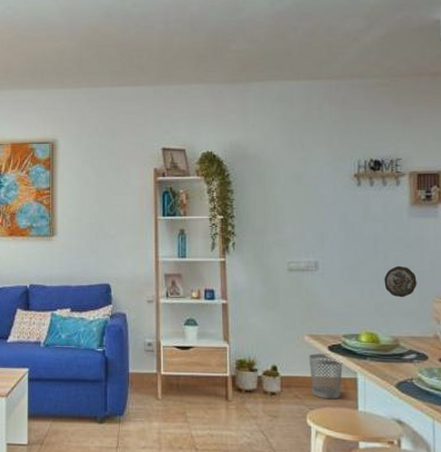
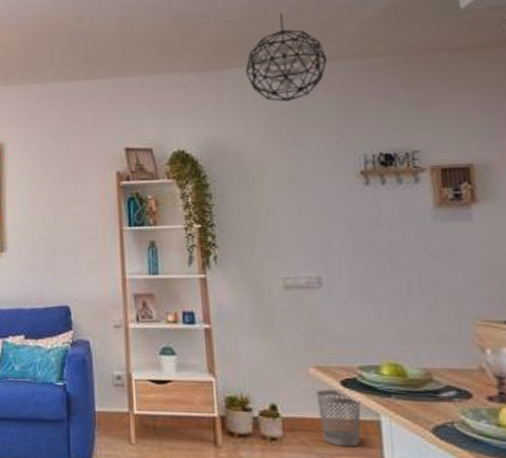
pendant light: none [266,35,333,113] -> present [245,12,327,102]
decorative plate: present [384,265,417,298] -> none [407,280,451,320]

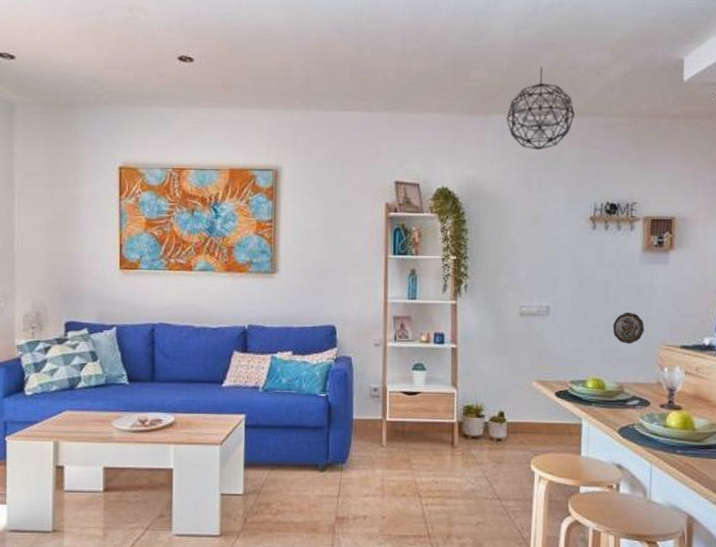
wastebasket: present [315,389,361,447] -> none [535,399,569,445]
decorative plate: none [407,280,451,320] -> present [613,312,644,344]

